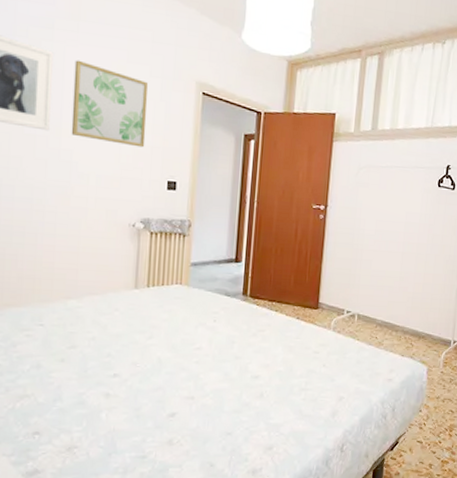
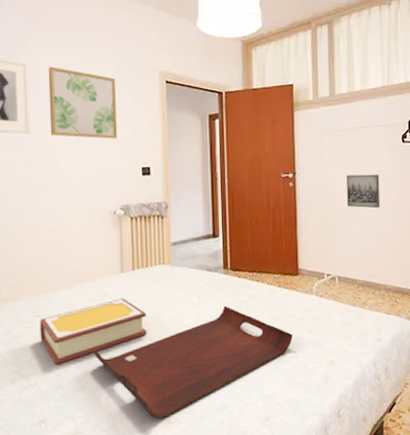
book: none [41,315,157,376] -> present [39,298,147,364]
serving tray: none [98,332,305,439] -> present [94,305,293,419]
wall art: none [375,213,411,251] -> present [346,174,380,209]

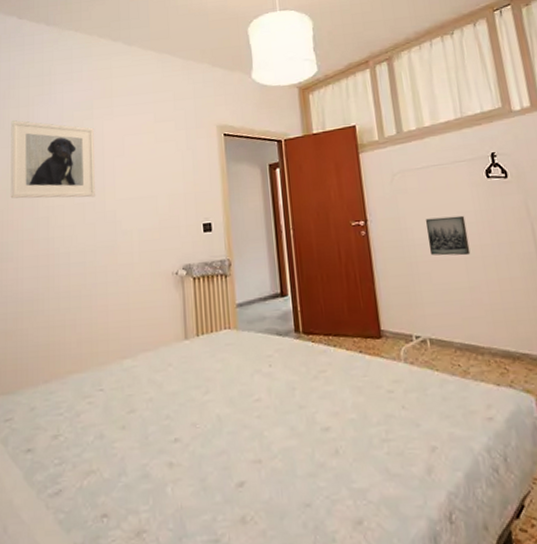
book: present [39,298,147,364] -> none [102,369,215,446]
wall art: present [48,66,118,139] -> none [111,130,178,198]
serving tray: present [94,305,293,419] -> none [158,376,382,517]

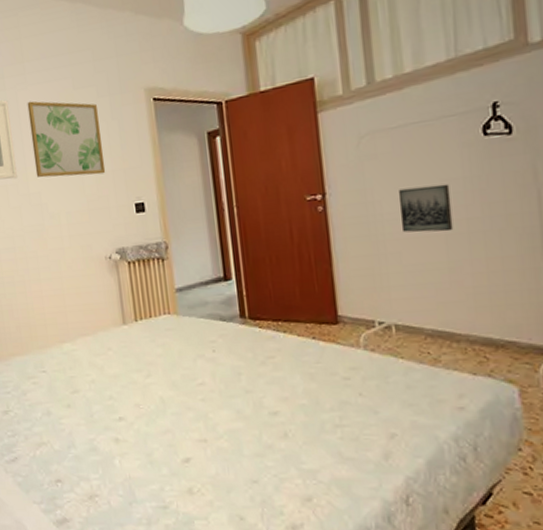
wall art: none [111,130,178,198] -> present [27,101,106,178]

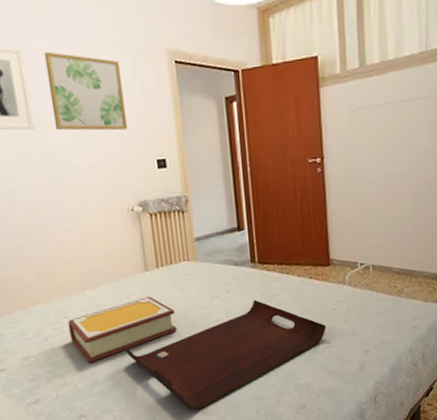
book: none [45,353,157,422] -> present [68,296,177,363]
serving tray: none [103,361,336,488] -> present [125,299,326,410]
wall art: present [398,184,454,233] -> none [379,153,417,192]

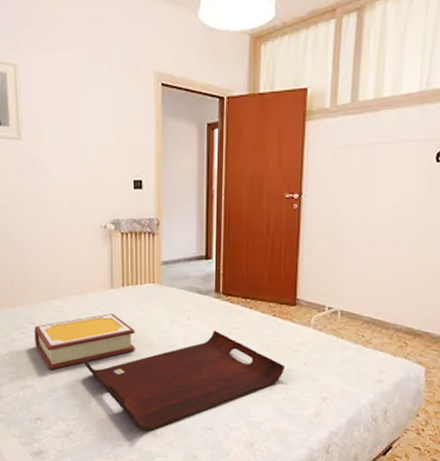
wall art: present [44,51,128,131] -> none [38,66,110,148]

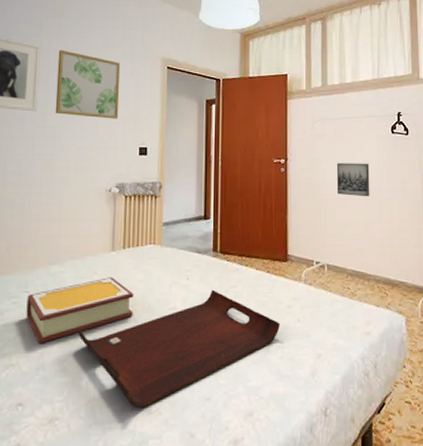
wall art: none [38,66,110,148] -> present [55,50,120,119]
wall art: none [359,198,403,239] -> present [336,163,370,197]

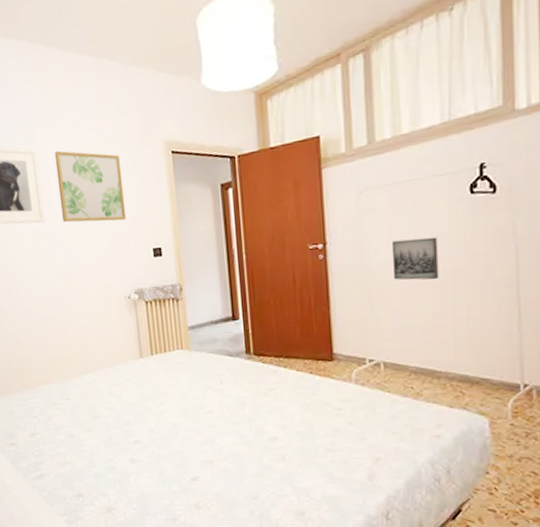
book: present [26,277,134,343] -> none [69,383,170,444]
serving tray: present [78,289,280,407] -> none [120,393,329,503]

